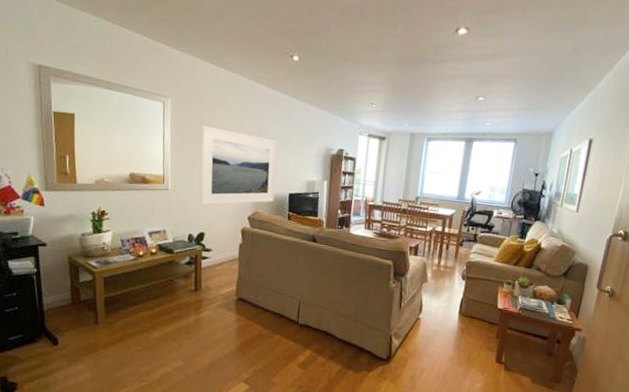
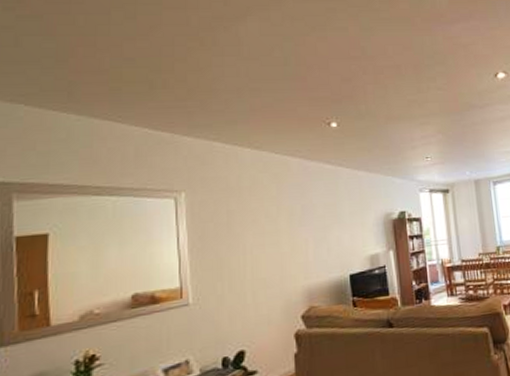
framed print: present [200,125,277,206] -> none [228,215,332,314]

